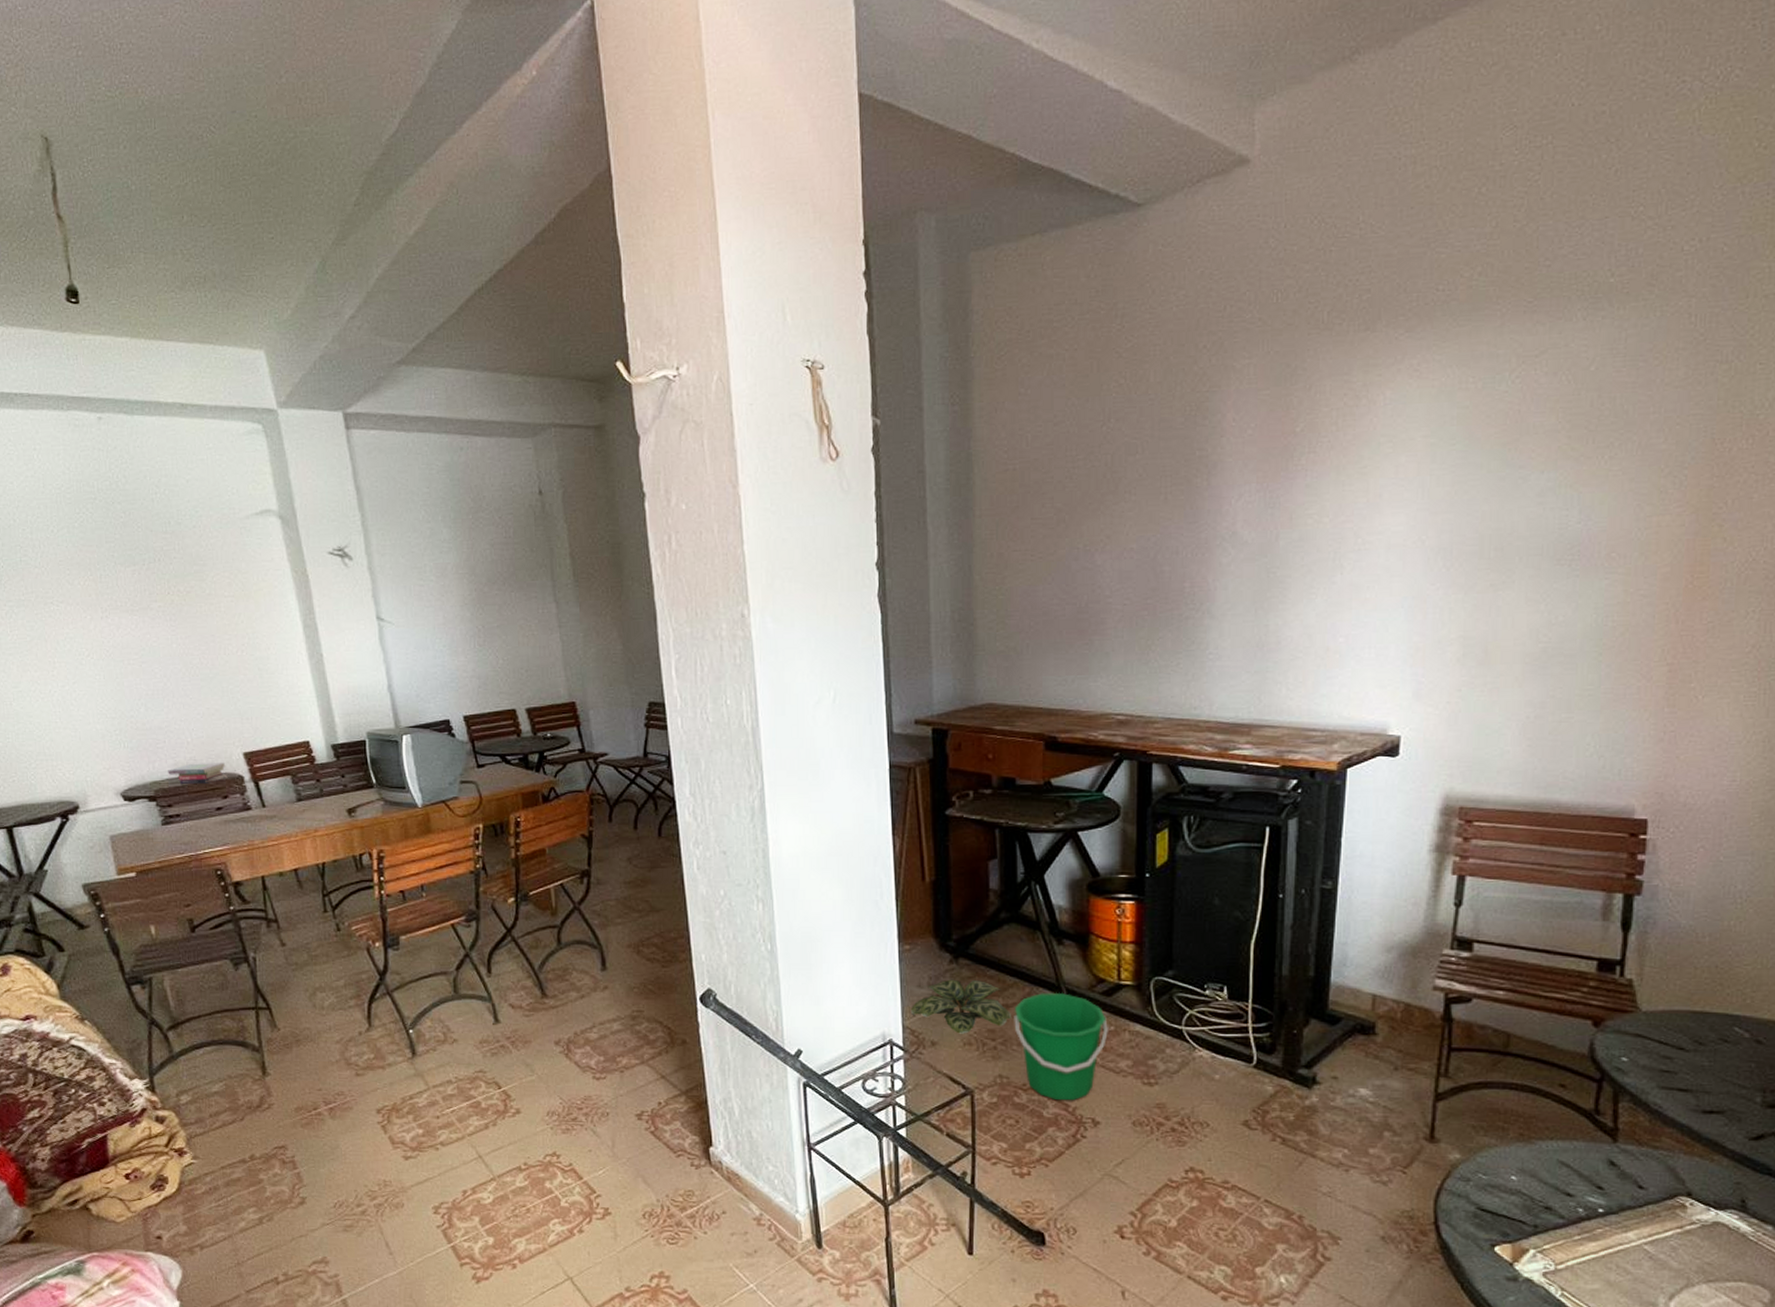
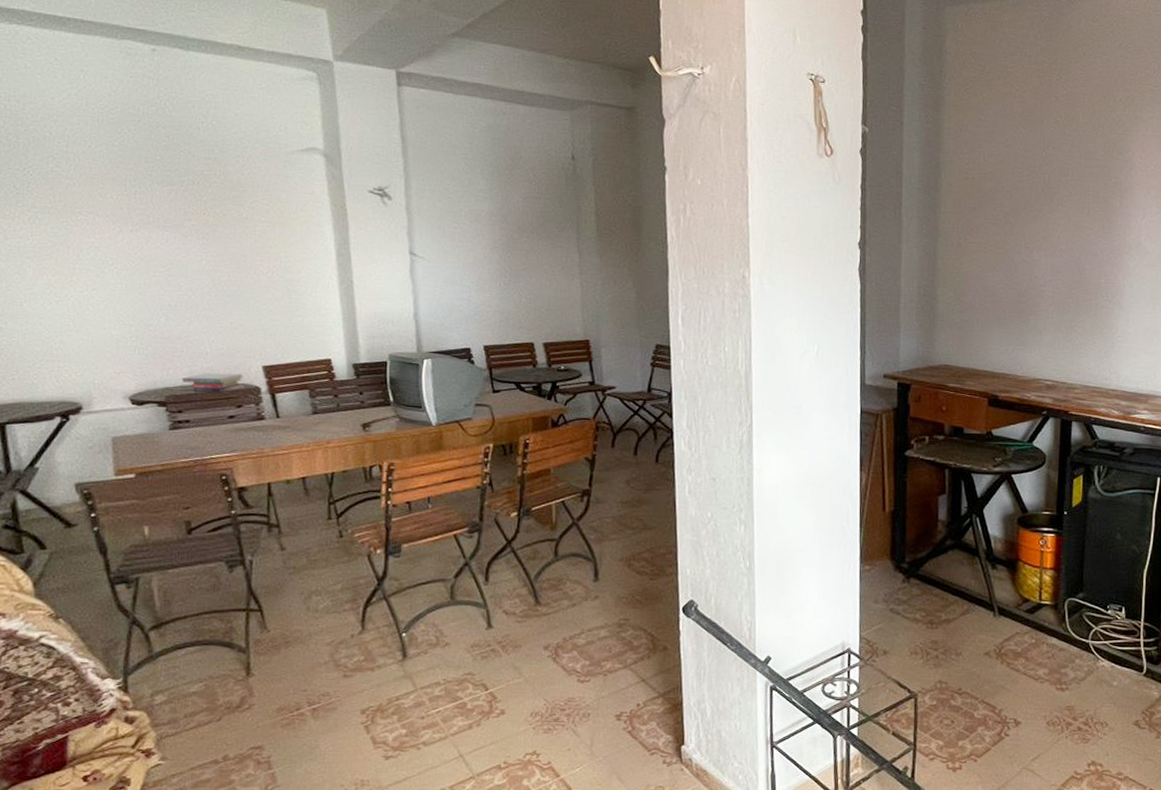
plant: present [910,979,1011,1034] -> none [867,596,951,644]
bucket: present [1014,993,1108,1101] -> none [953,610,1030,704]

